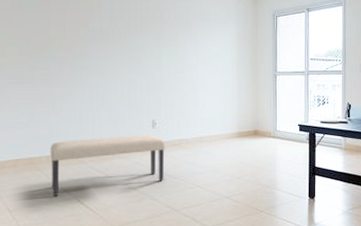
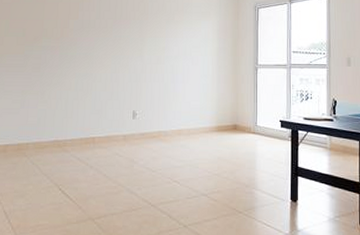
bench: present [50,135,166,197] -> none [36,125,145,184]

